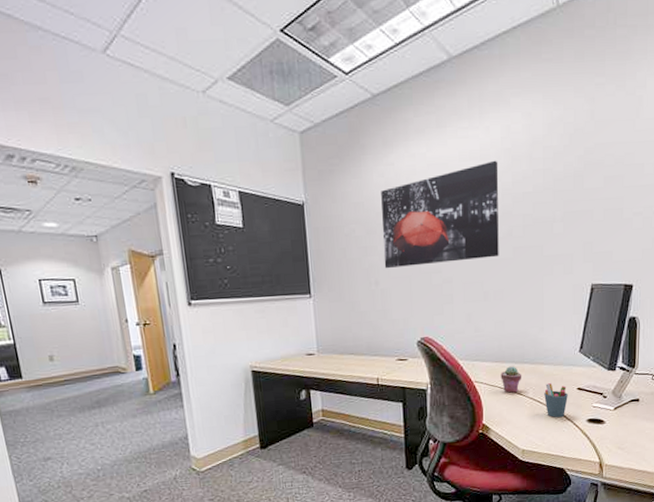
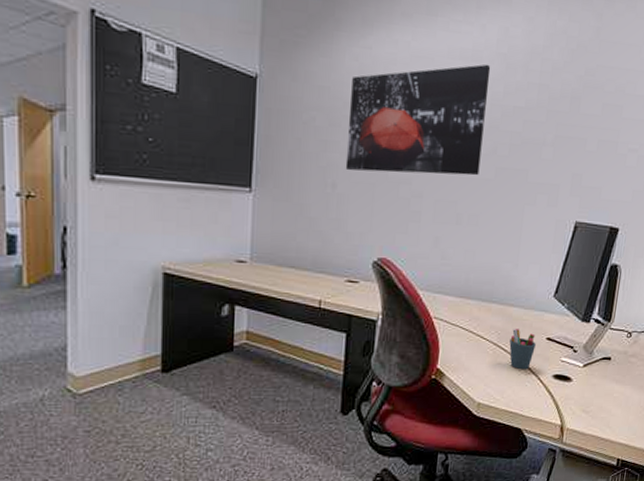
potted succulent: present [500,366,522,393] -> none [463,304,488,335]

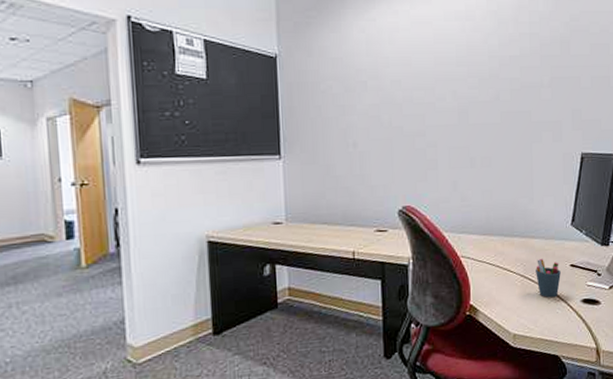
wall art: present [345,64,491,176] -> none [361,21,486,130]

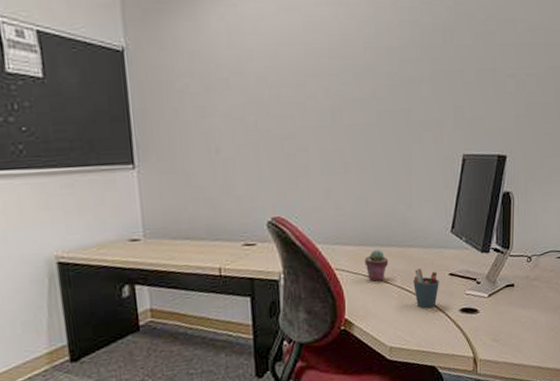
potted succulent: none [489,239,512,270] -> present [364,249,389,282]

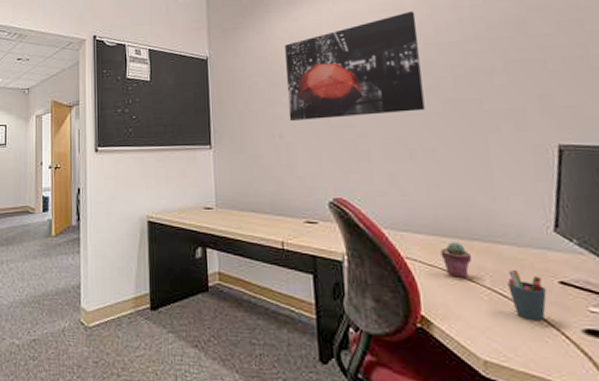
wall art: none [221,7,361,134] -> present [285,10,425,122]

